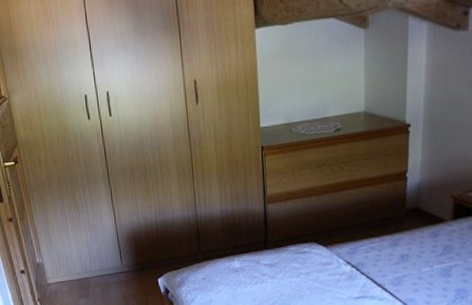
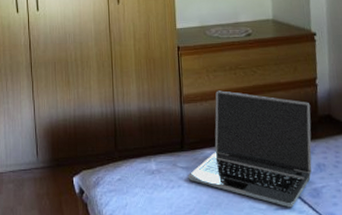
laptop: none [271,189,399,296] -> present [188,90,312,208]

